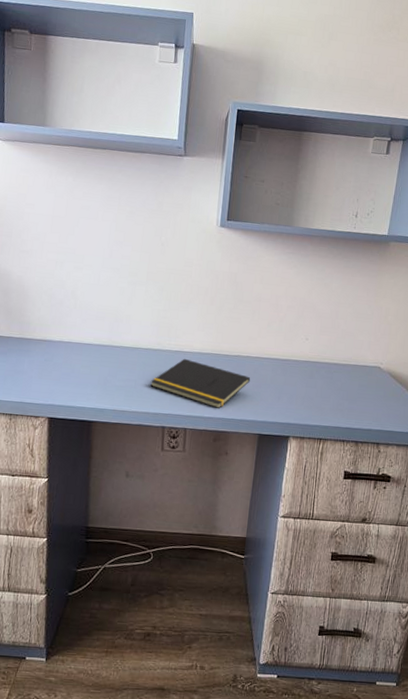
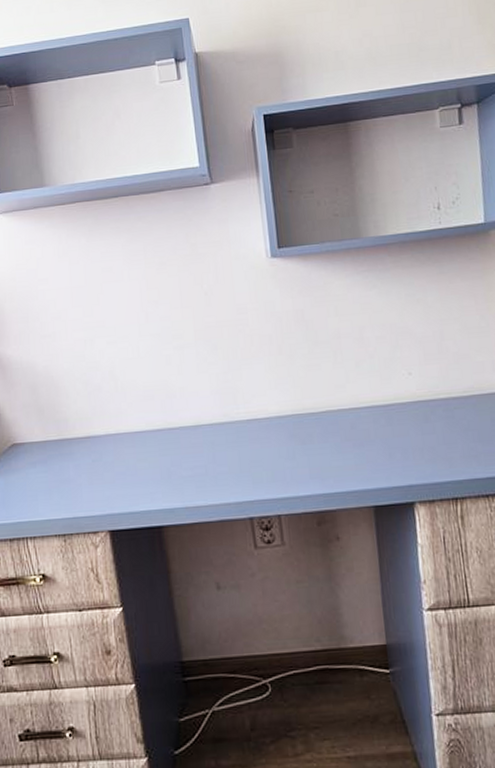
notepad: present [150,358,251,409] -> none [223,427,349,483]

